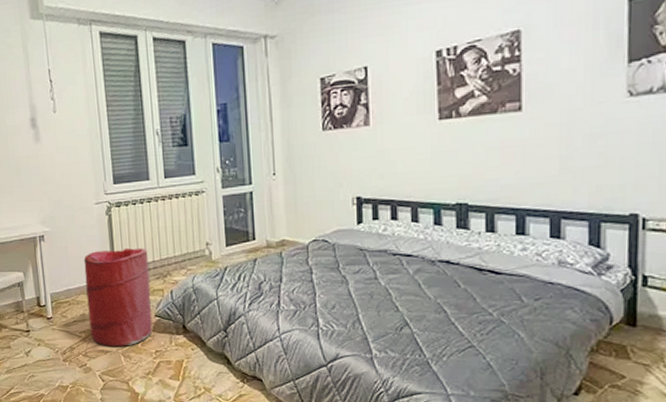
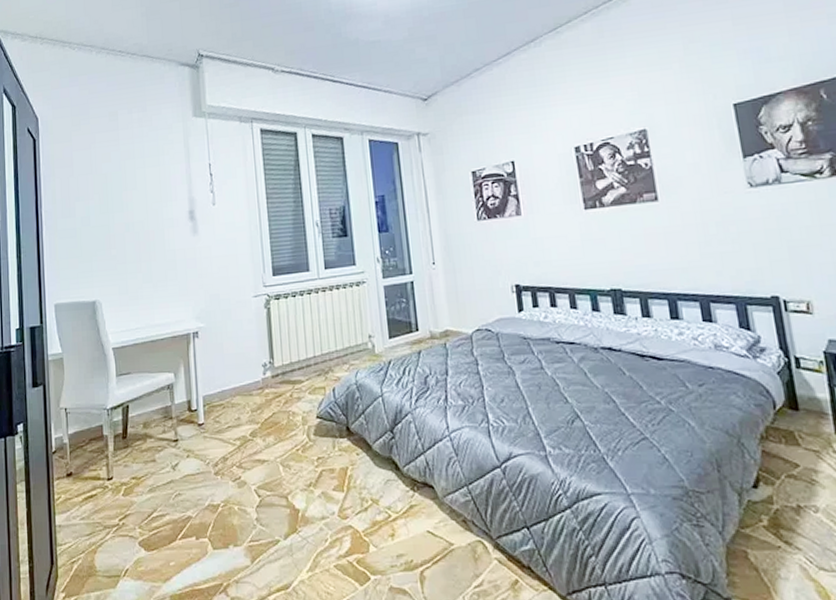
laundry hamper: present [83,248,153,346] -> none [240,342,314,455]

